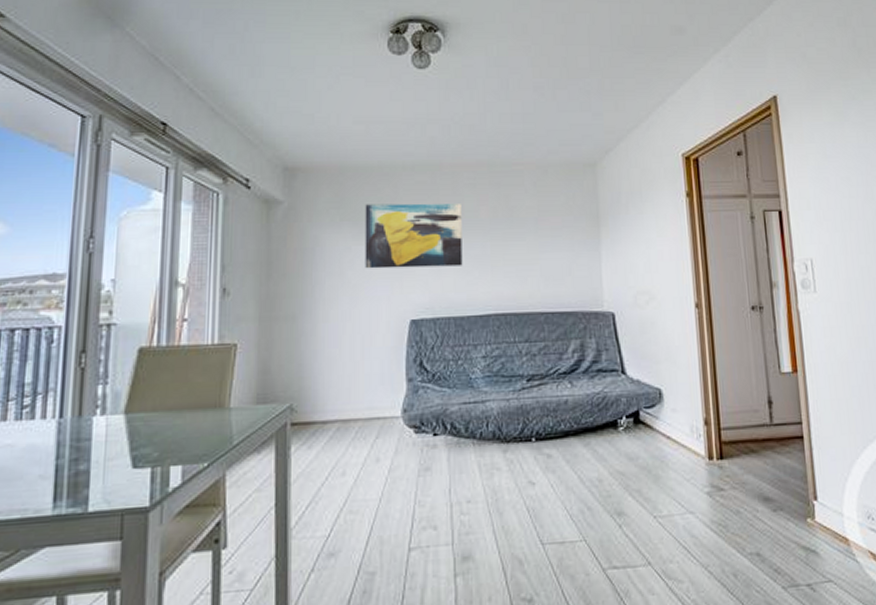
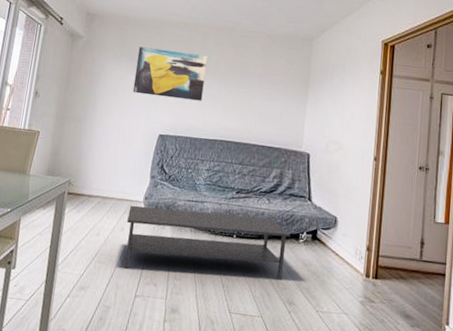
coffee table: none [383,407,606,514] -> present [124,205,291,280]

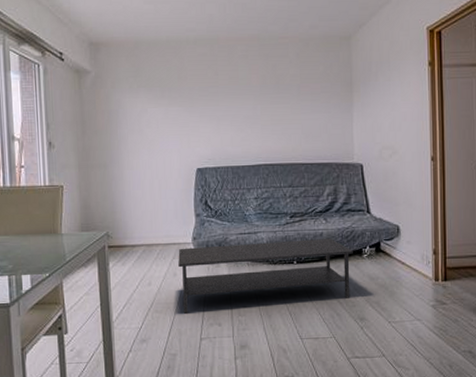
wall art: present [132,46,208,101] -> none [157,72,238,127]

